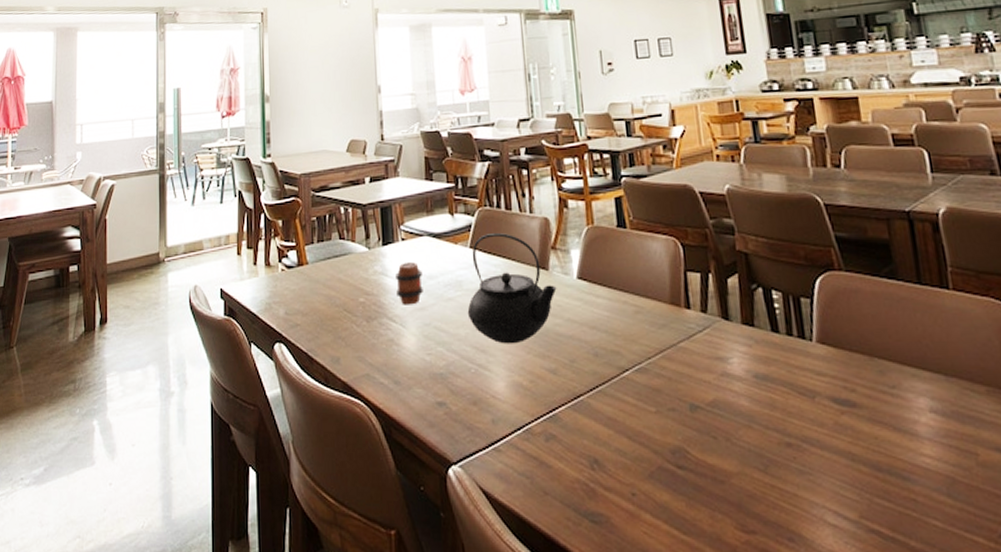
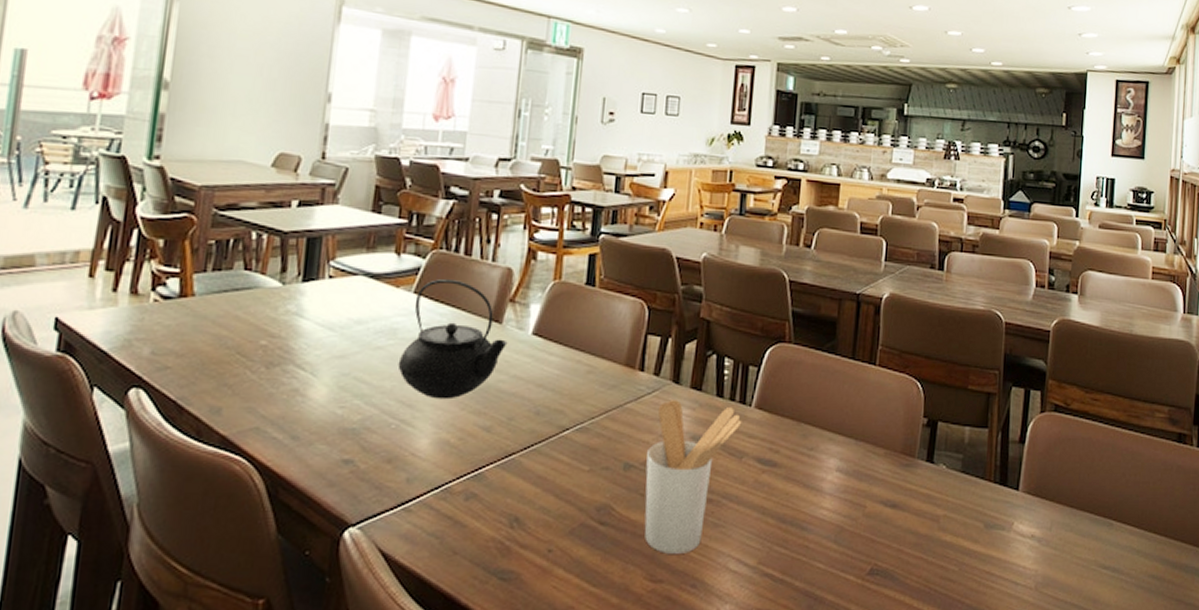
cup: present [396,262,423,305] -> none [311,303,349,352]
utensil holder: none [711,337,806,503] -> present [644,400,742,554]

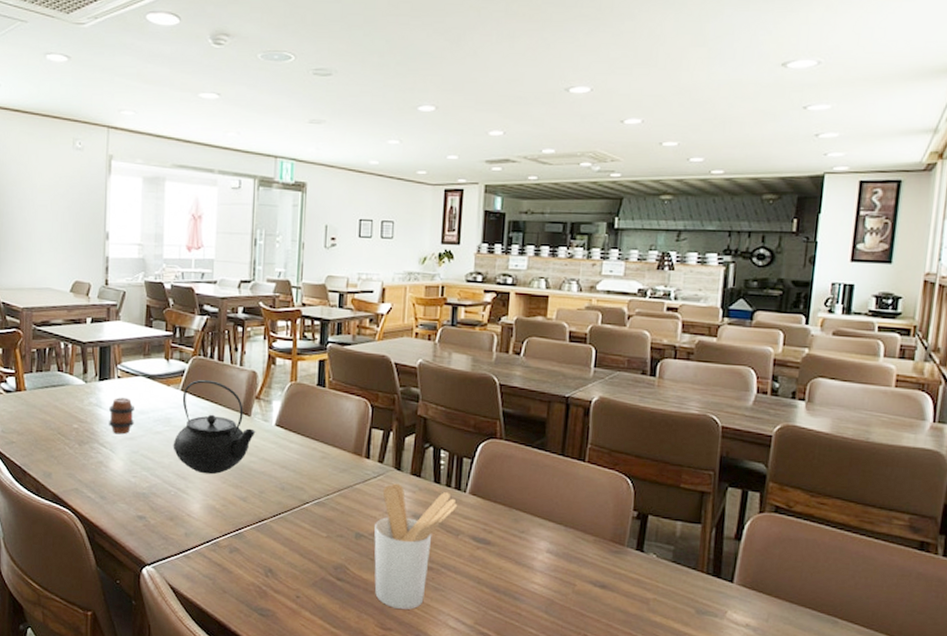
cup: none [311,303,349,352] -> present [109,397,134,435]

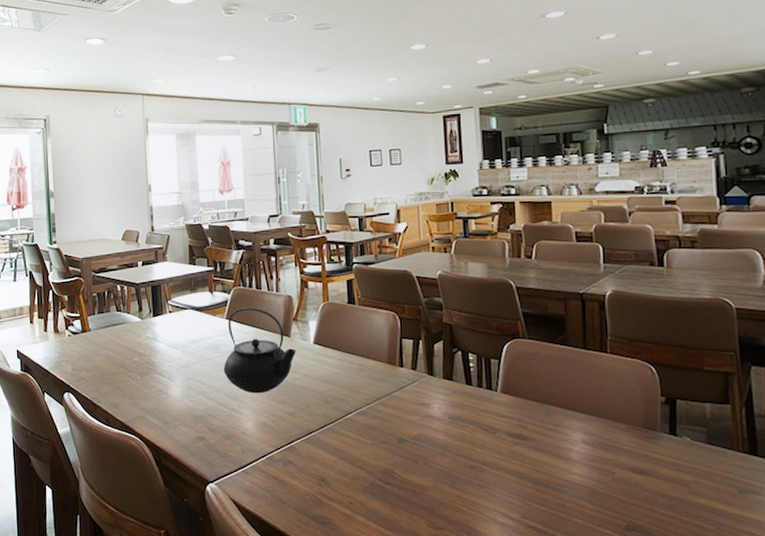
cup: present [109,397,134,435] -> none [164,330,187,364]
utensil holder: present [374,483,458,609] -> none [415,388,491,508]

